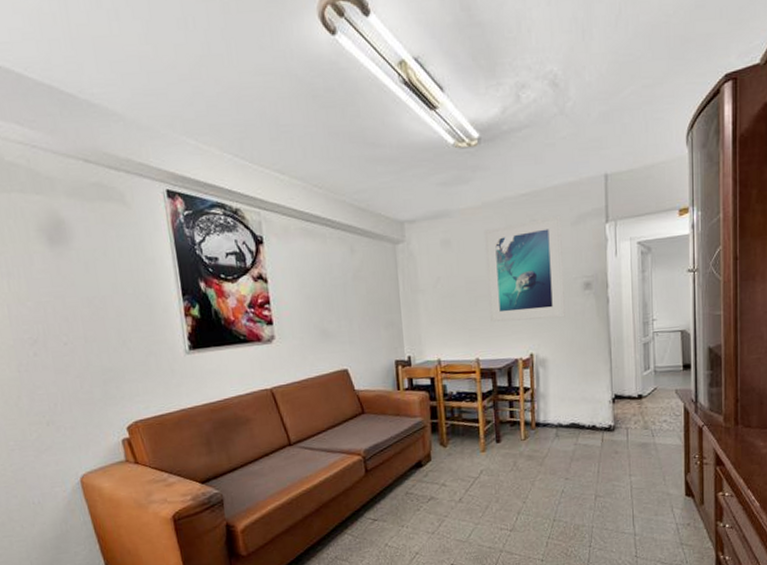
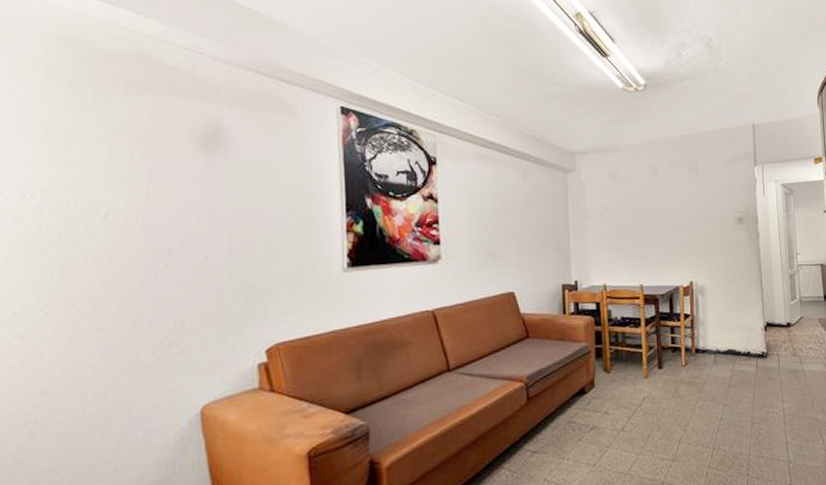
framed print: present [483,215,565,323] -> none [648,156,721,251]

